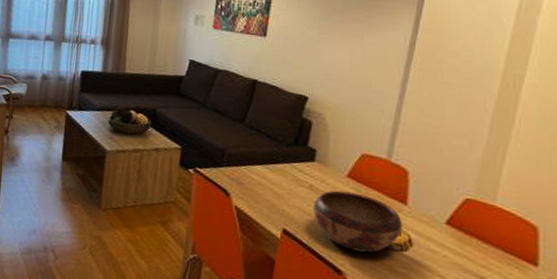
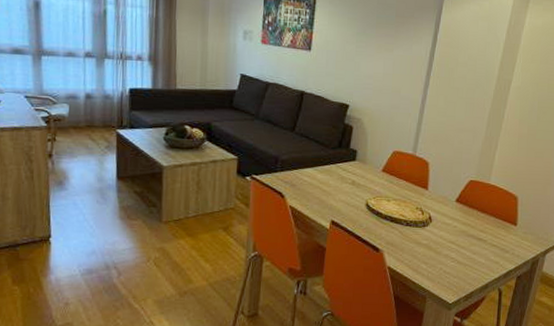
decorative bowl: present [312,190,403,253] -> none [355,183,425,232]

